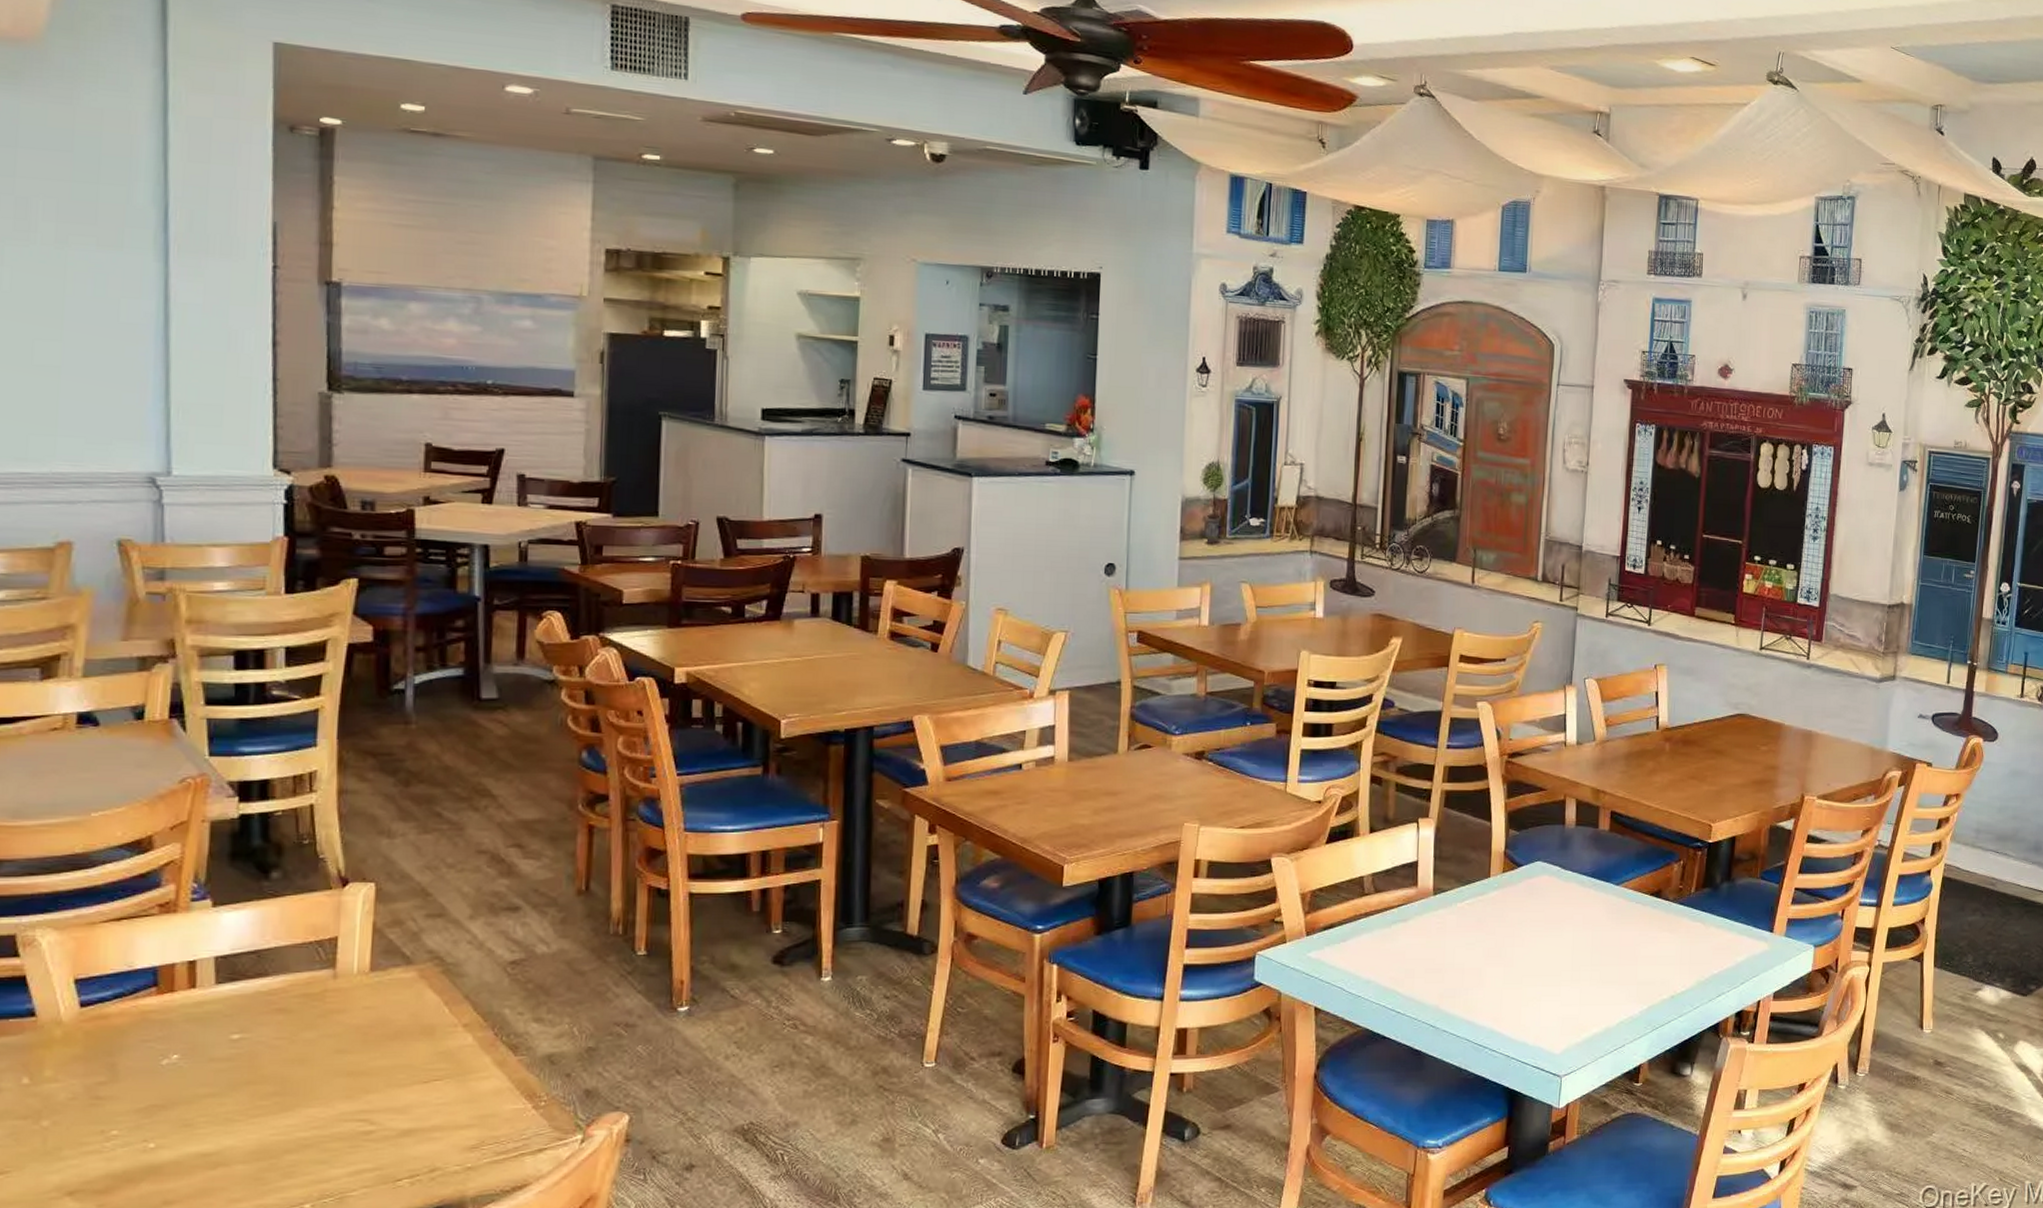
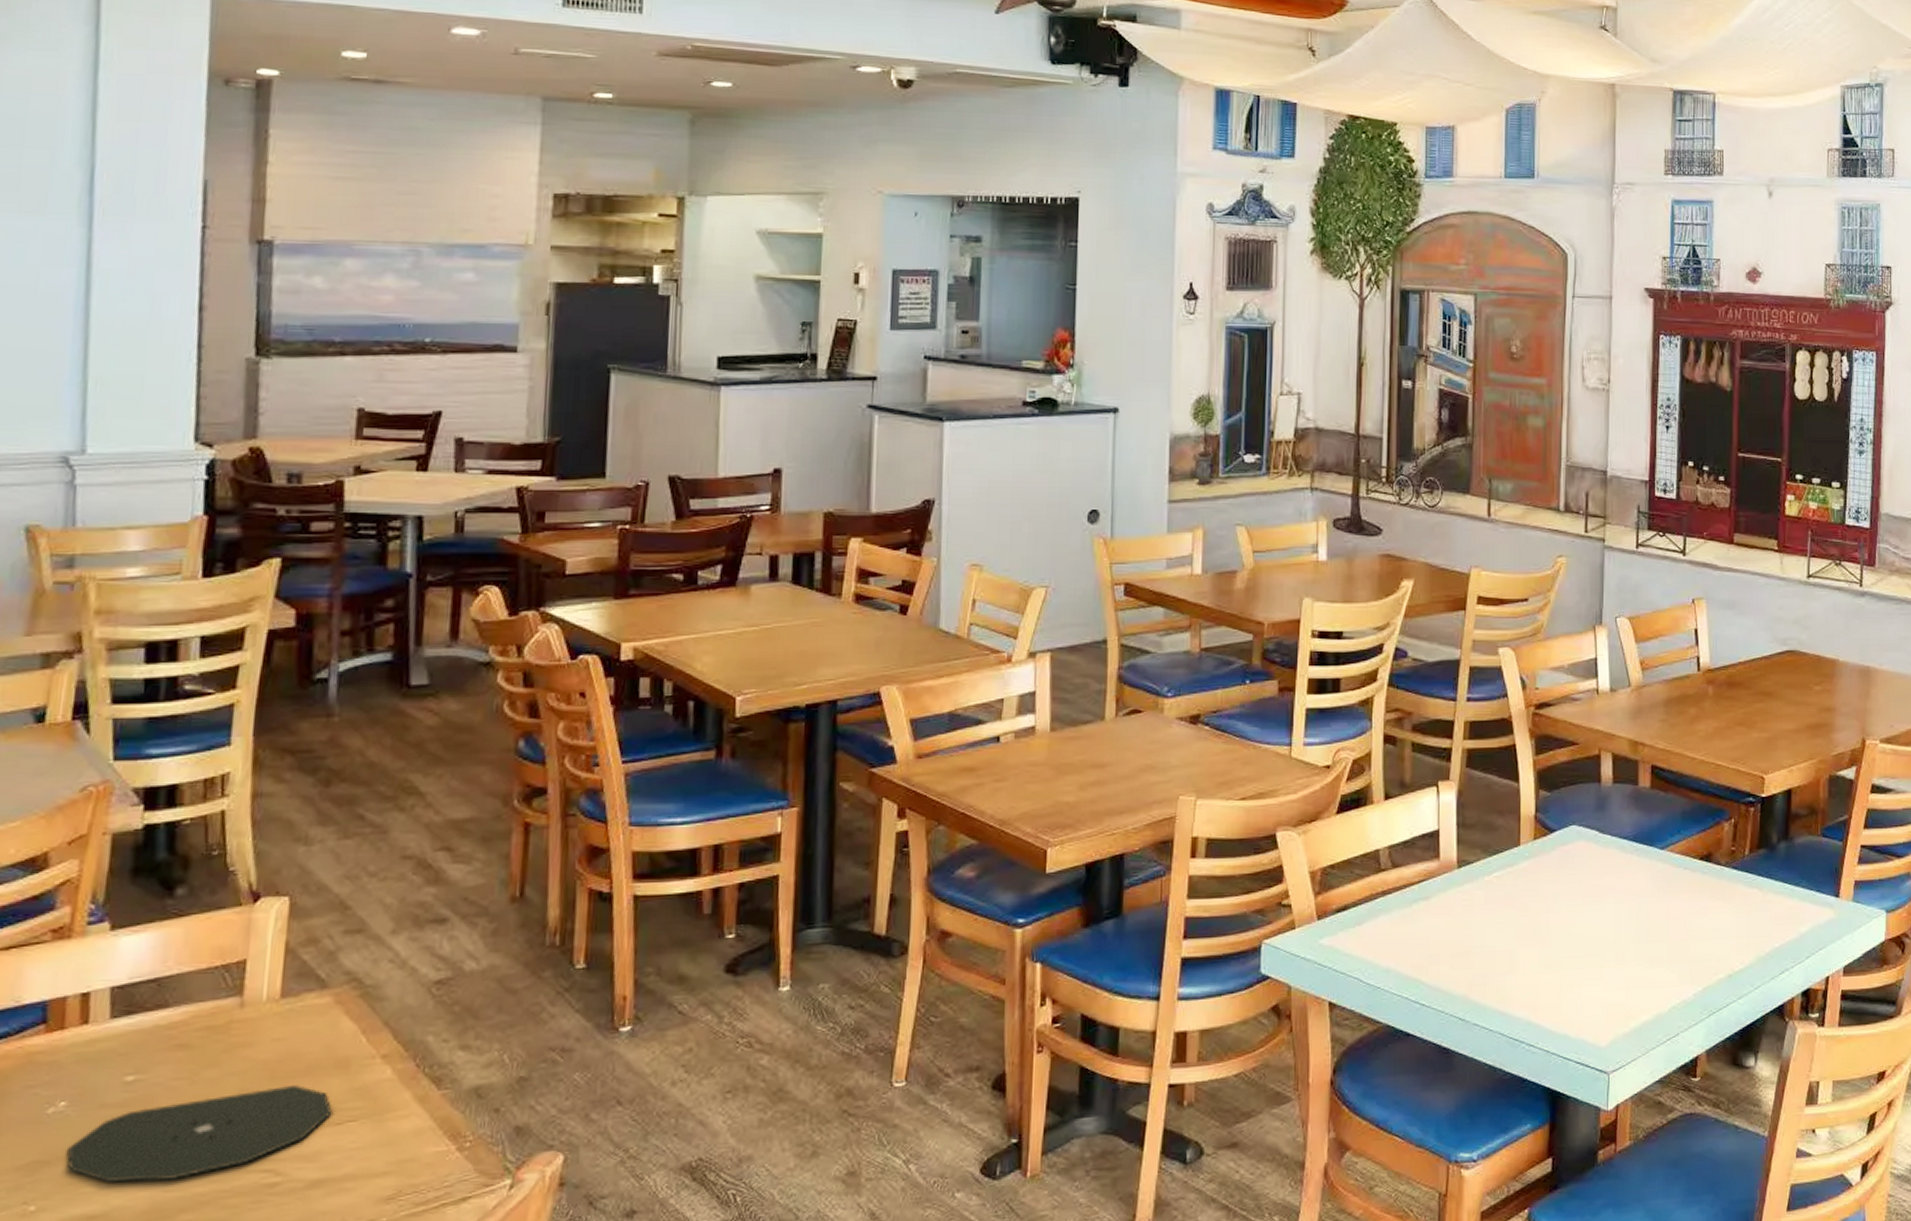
plate: none [182,1048,420,1126] -> present [67,1085,332,1182]

